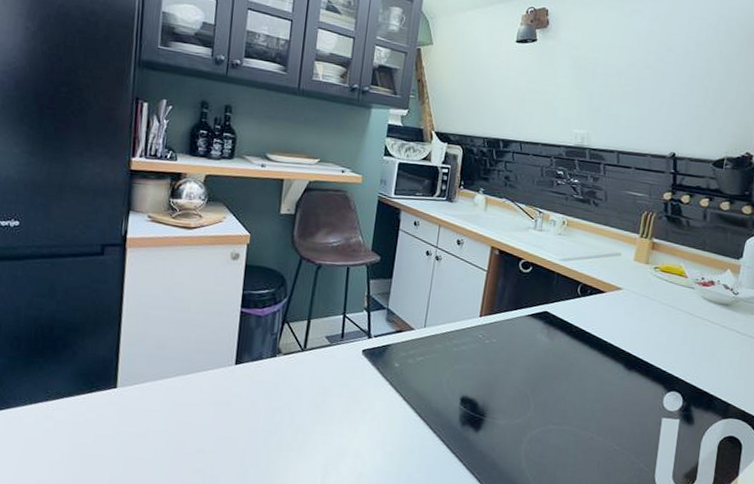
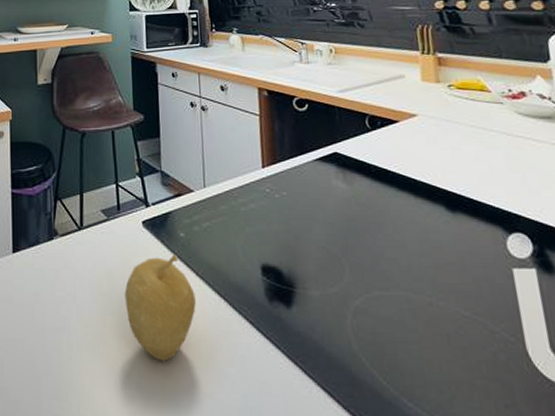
fruit: none [335,380,399,465] -> present [124,254,196,361]

